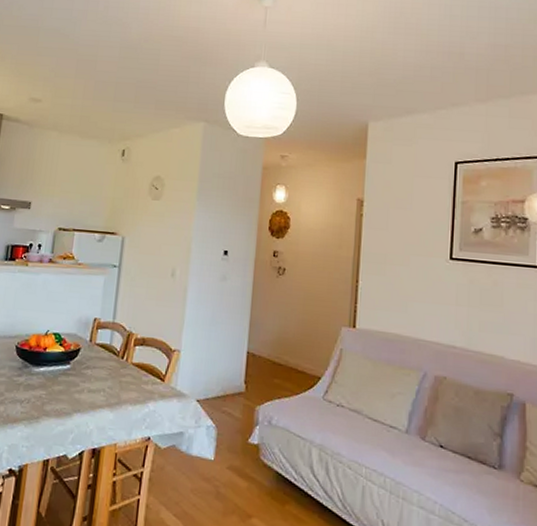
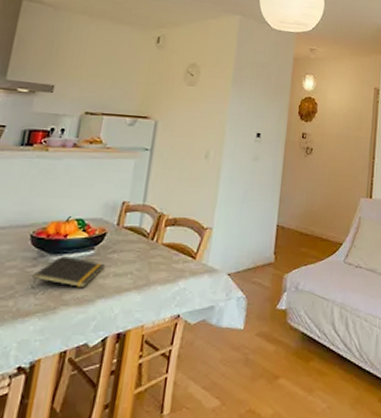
notepad: none [17,367,80,400] -> present [31,255,106,288]

